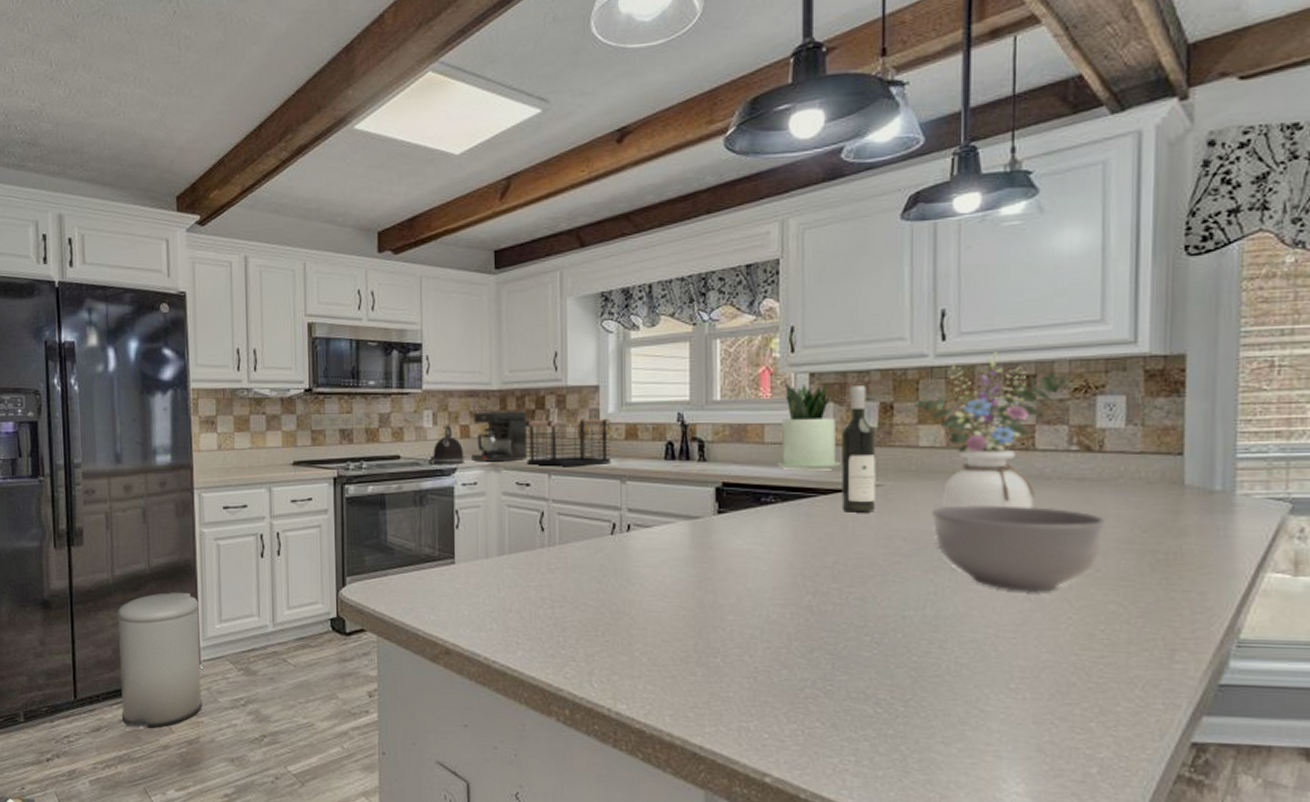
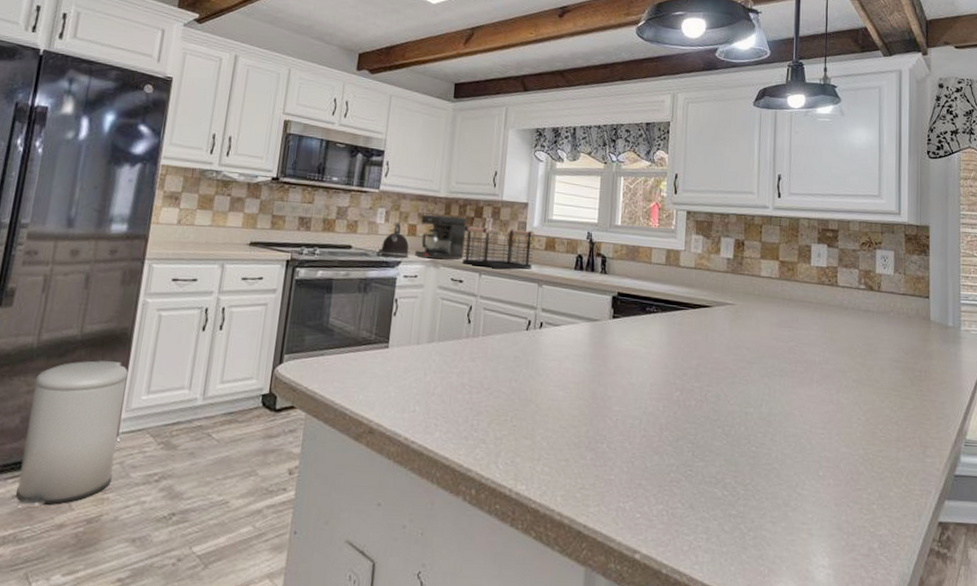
planter: present [777,382,842,469] -> none [660,217,707,289]
bottle: present [840,385,876,513] -> none [705,224,732,326]
bouquet: present [913,352,1075,508] -> none [757,210,863,331]
bowl: present [932,505,1107,592] -> none [768,324,883,397]

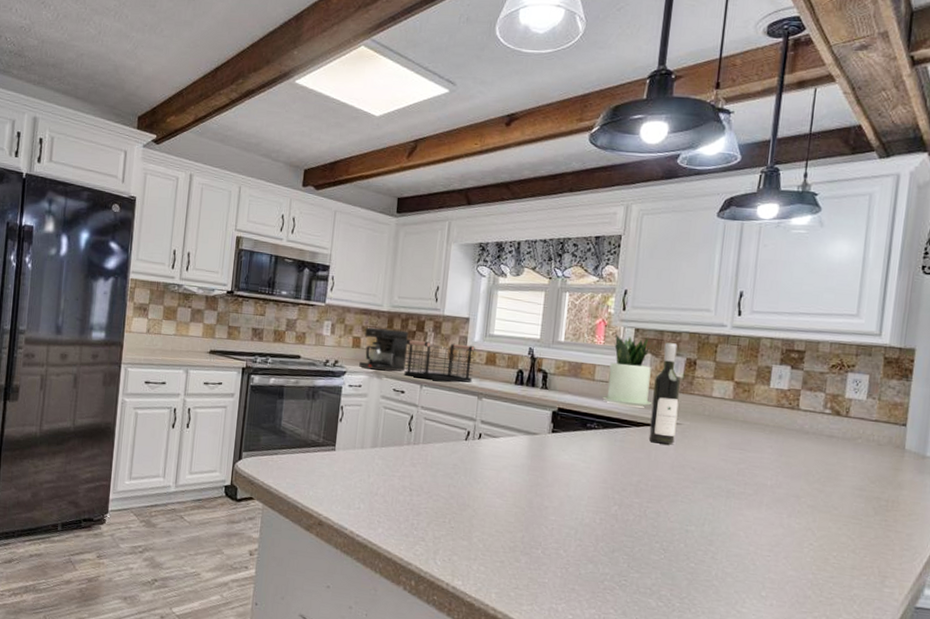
pedal bin: present [16,360,128,507] -> none [33,449,113,566]
kettle: present [380,223,409,258] -> none [326,335,354,369]
planter: none [660,217,707,289] -> present [602,334,653,407]
bottle: none [705,224,732,326] -> present [648,342,681,445]

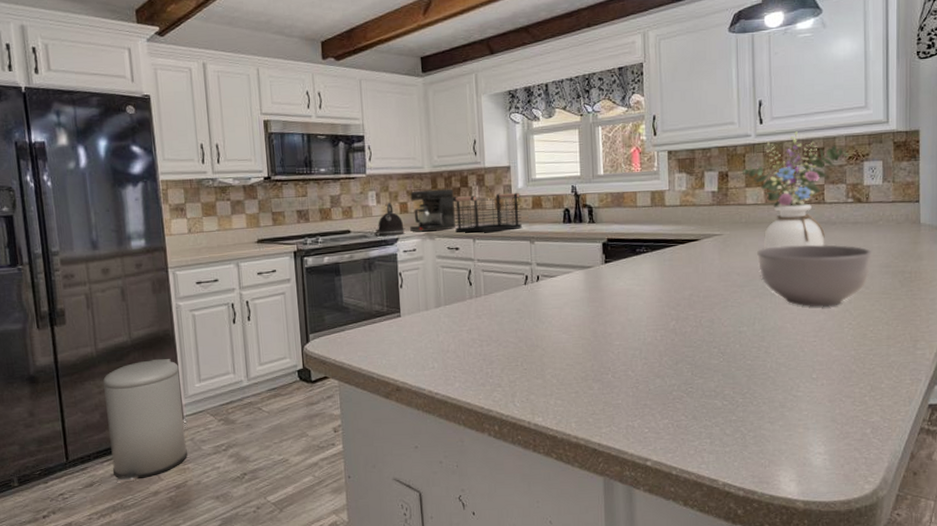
pedal bin: none [33,449,113,566] -> present [103,359,188,482]
kettle: none [326,335,354,369] -> present [377,203,405,237]
planter: present [602,334,653,407] -> none [647,157,693,226]
bottle: present [648,342,681,445] -> none [692,159,718,257]
bouquet: none [711,329,833,455] -> present [741,131,850,249]
bowl: none [716,446,846,521] -> present [757,244,873,307]

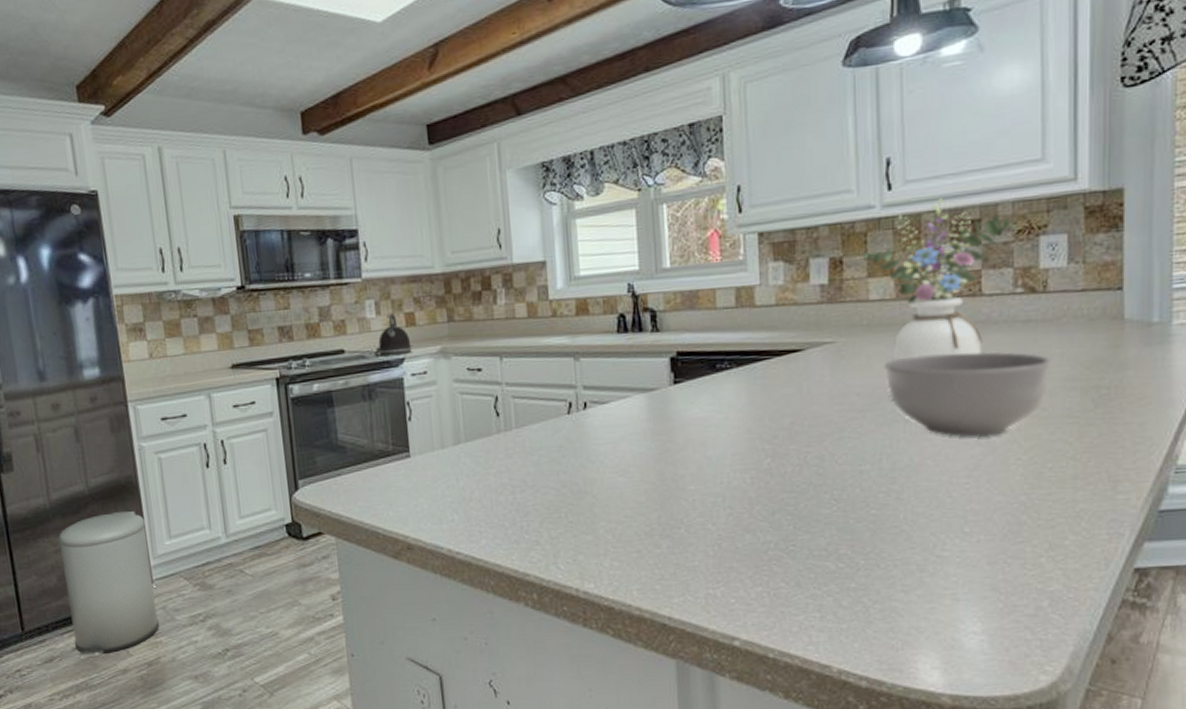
coffee maker: present [410,189,456,232] -> none [418,293,478,350]
dish rack: present [452,192,522,234] -> none [472,294,563,350]

